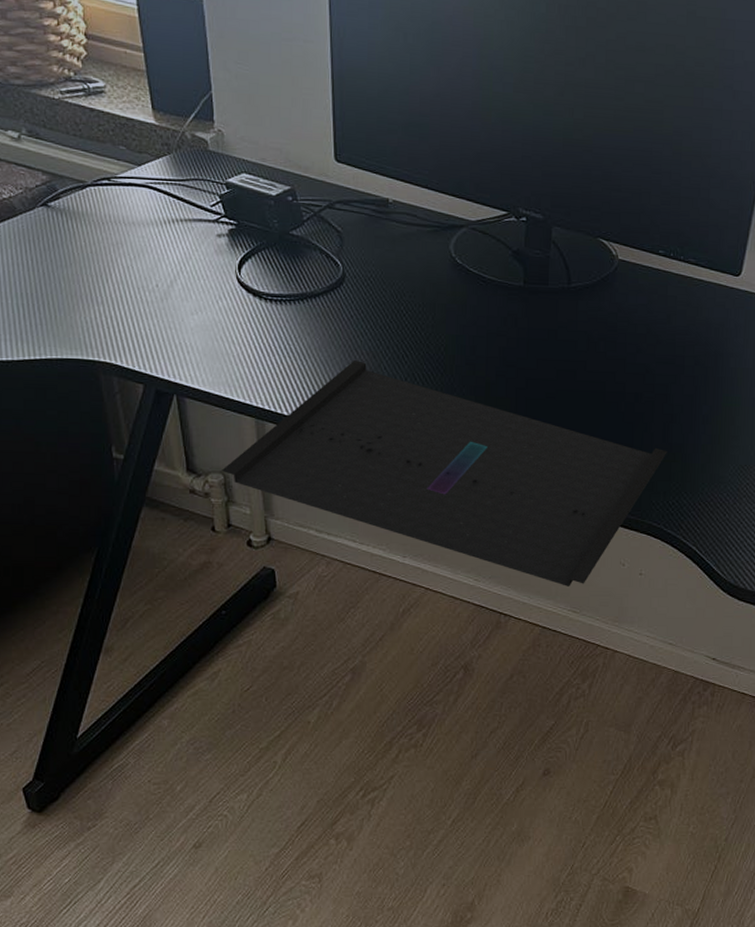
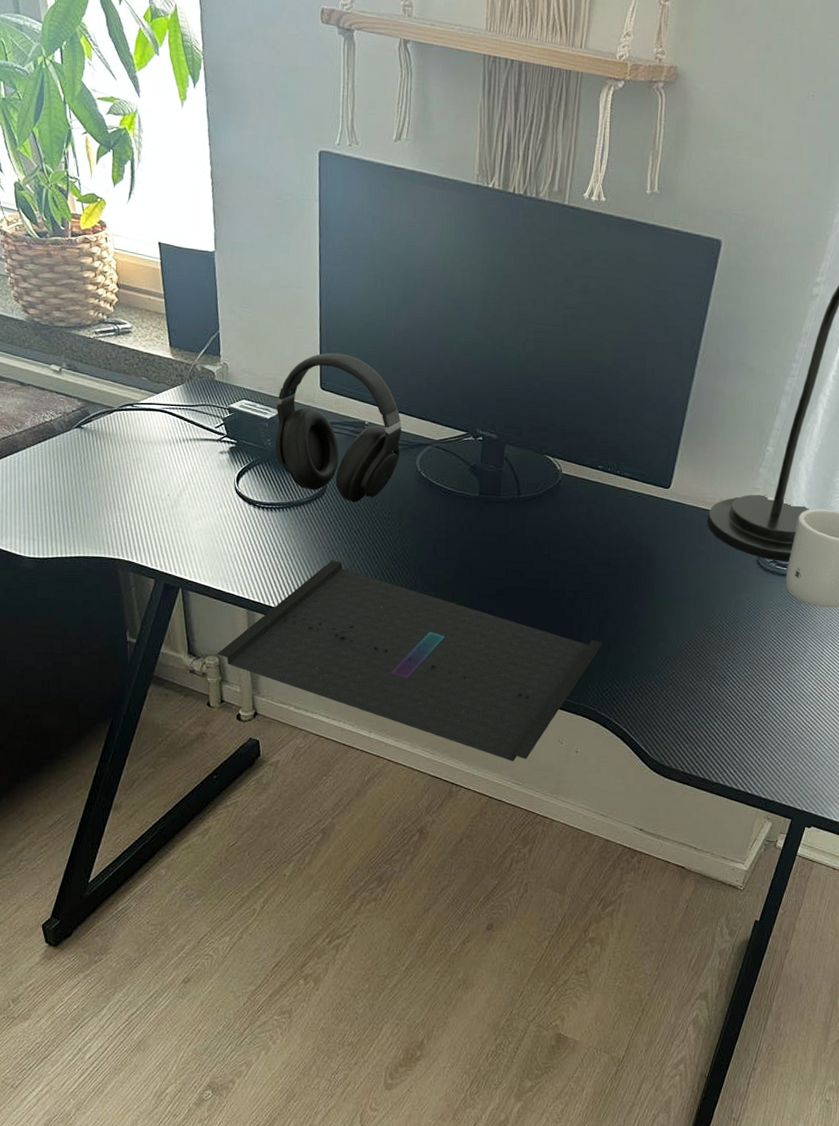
headphones: none [283,118,432,294] -> present [275,352,402,503]

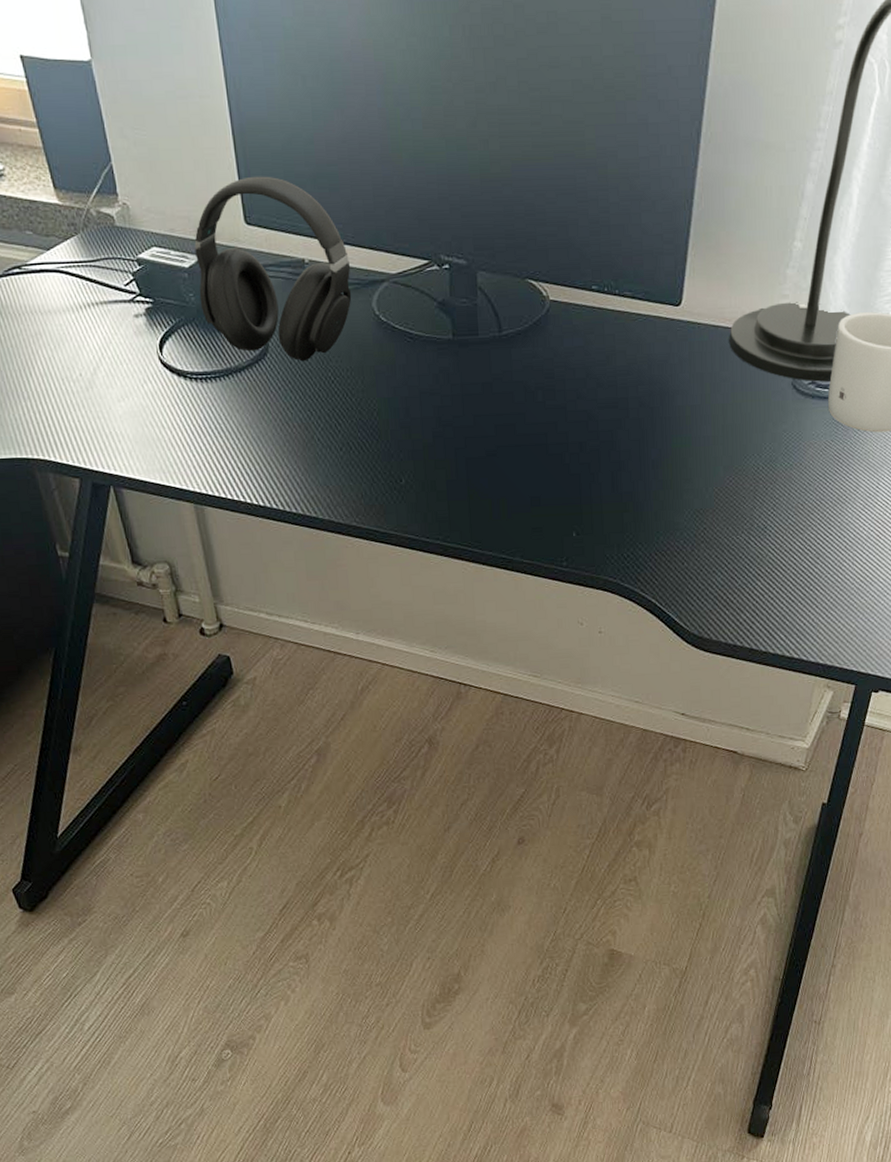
mousepad: present [217,560,602,761] -> none [166,434,618,651]

